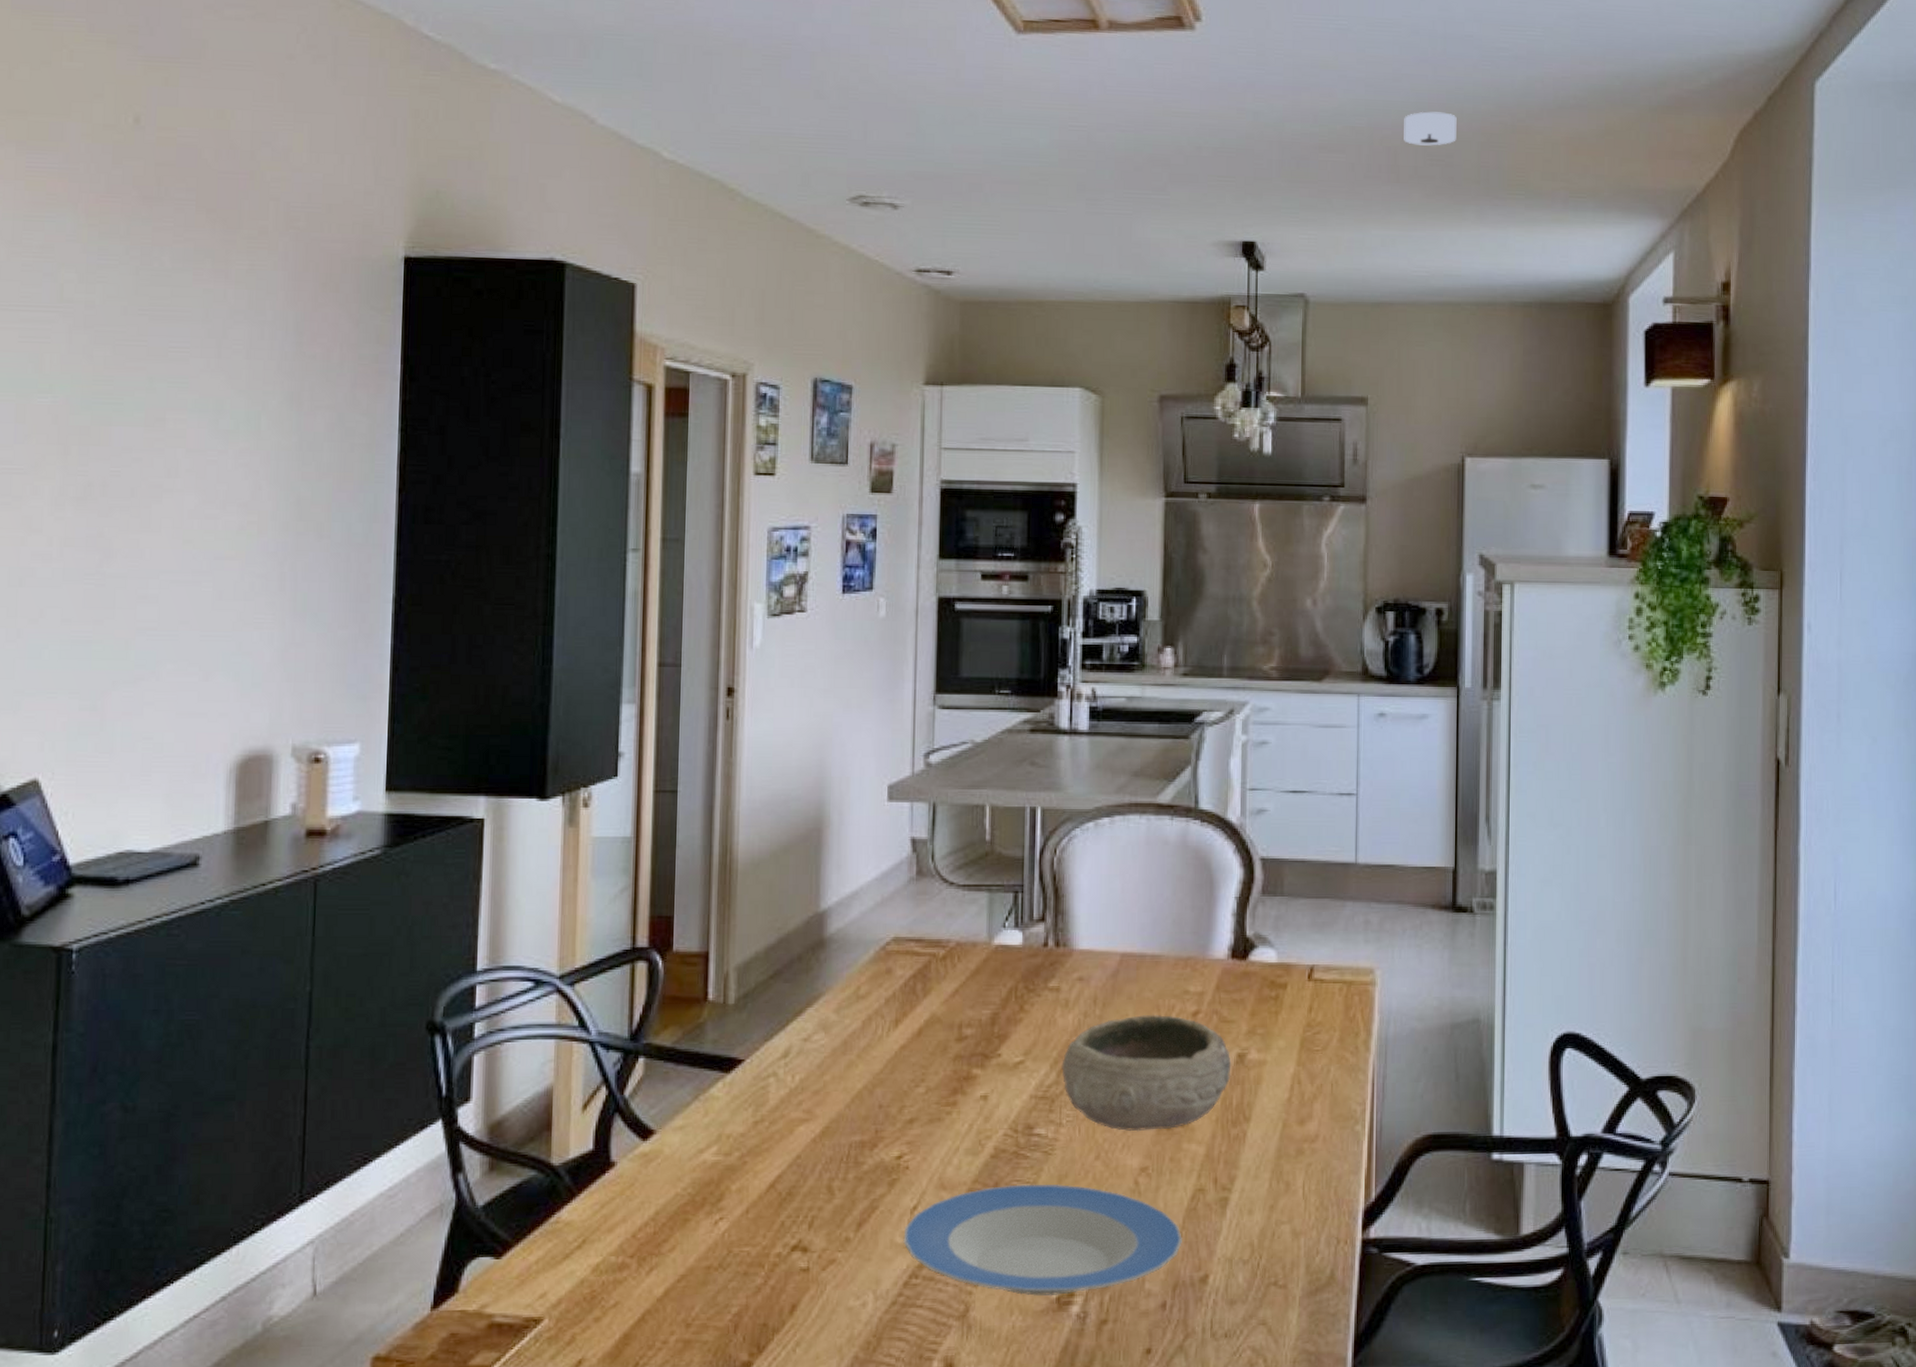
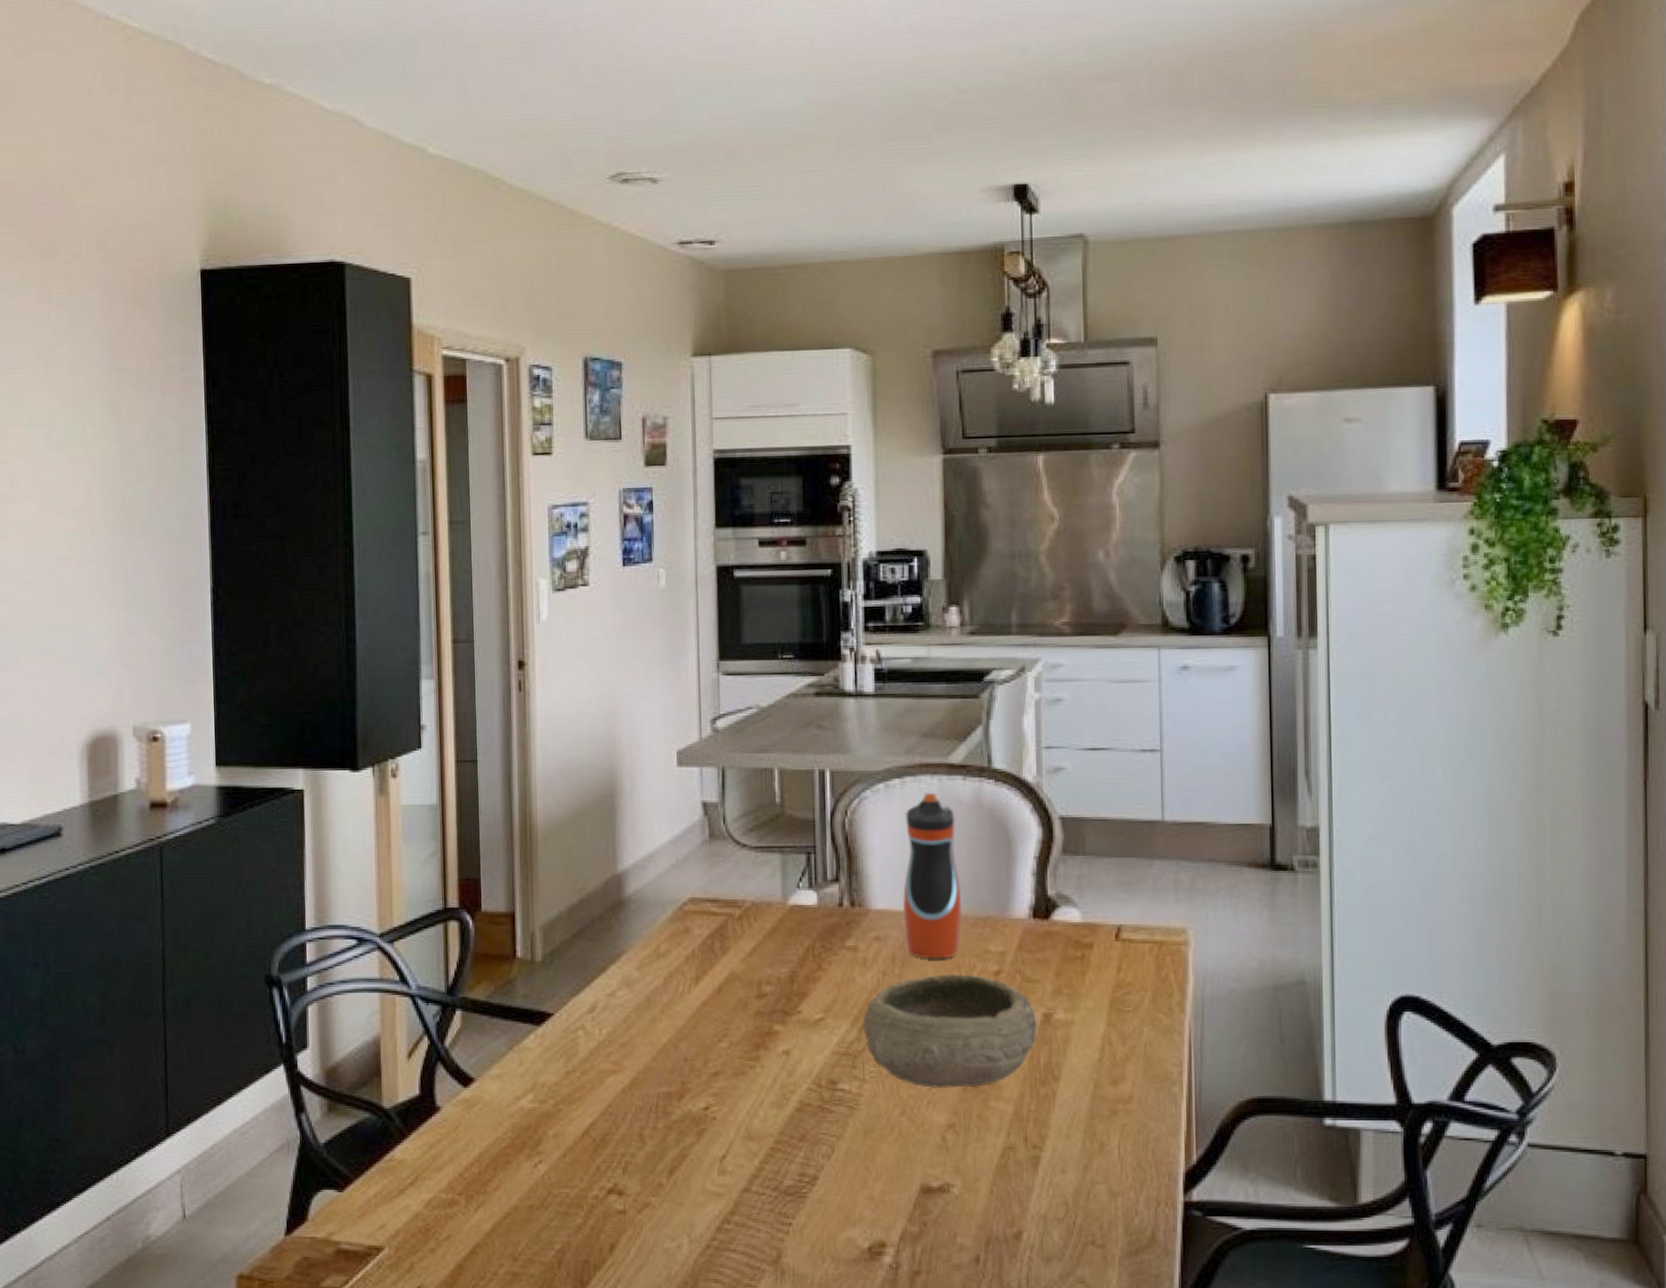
plate: present [903,1184,1182,1296] -> none [714,1137,994,1246]
water bottle: none [1106,832,1164,1000] -> present [902,793,962,959]
smoke detector: present [1404,111,1457,146] -> none [1186,26,1246,65]

